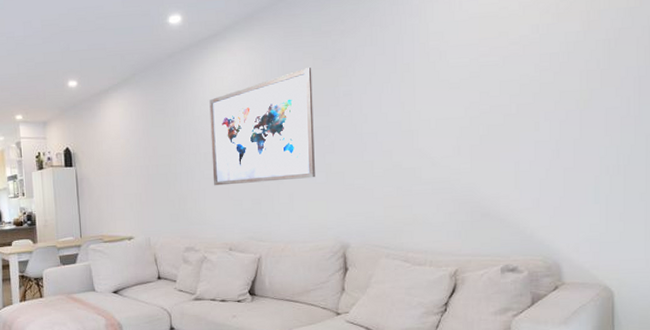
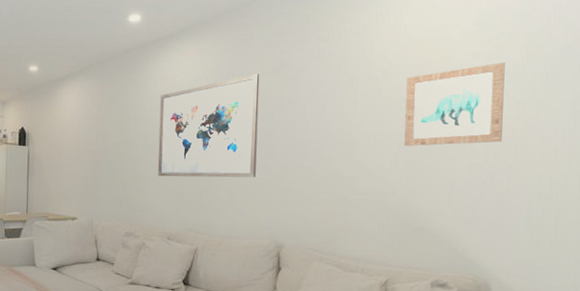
wall art: none [465,32,566,130] -> present [404,62,505,146]

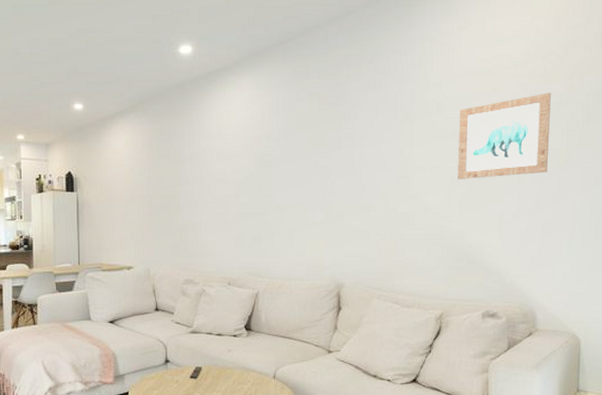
wall art: present [157,74,260,178] -> none [215,108,317,220]

